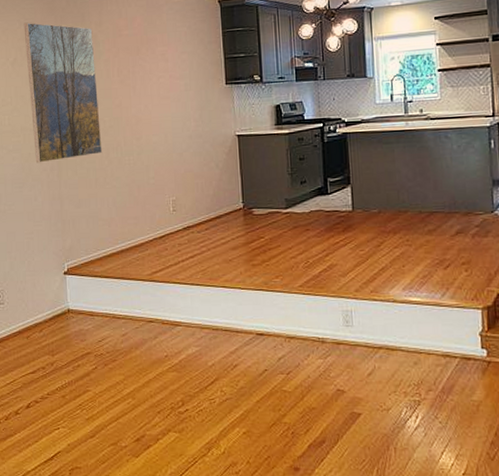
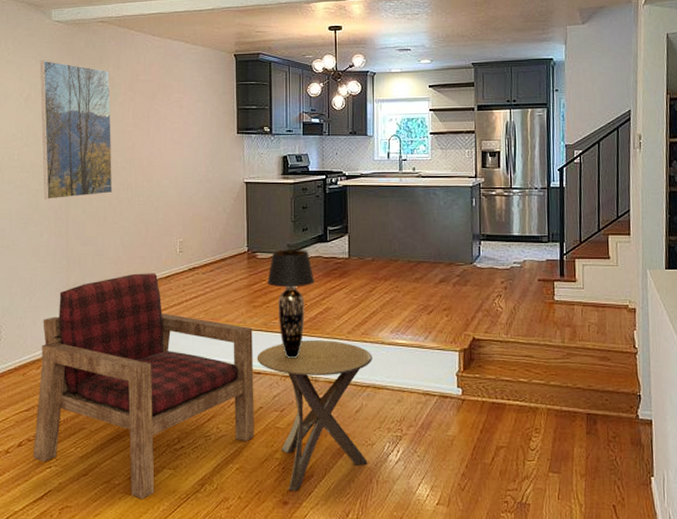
armchair: none [41,233,260,462] -> present [33,273,254,499]
side table: none [258,298,384,457] -> present [257,339,372,491]
table lamp: none [265,203,316,319] -> present [267,249,314,359]

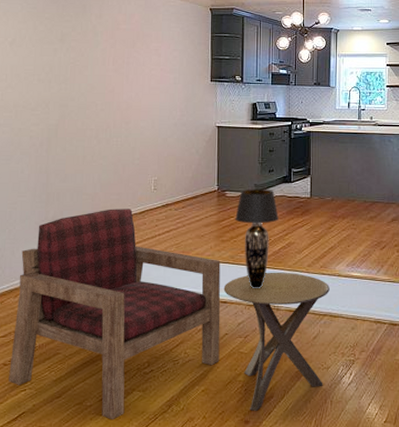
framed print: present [40,60,113,200] -> none [25,7,93,138]

